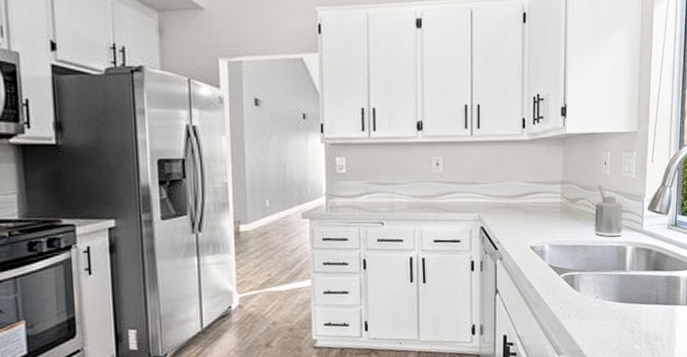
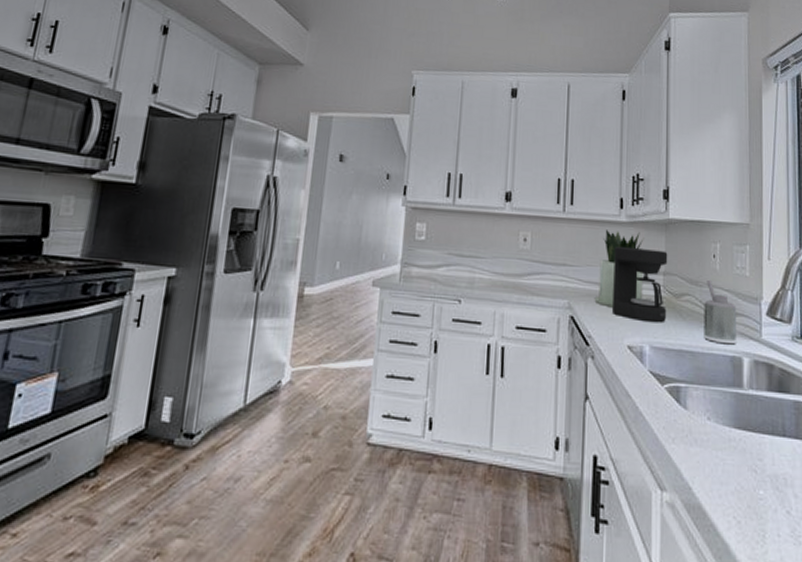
planter: none [501,148,544,216] -> present [594,230,644,308]
coffee maker: none [516,162,565,226] -> present [611,246,668,323]

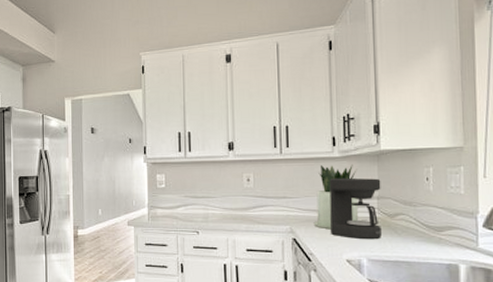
soap dispenser: present [704,279,737,345] -> none [418,199,452,254]

